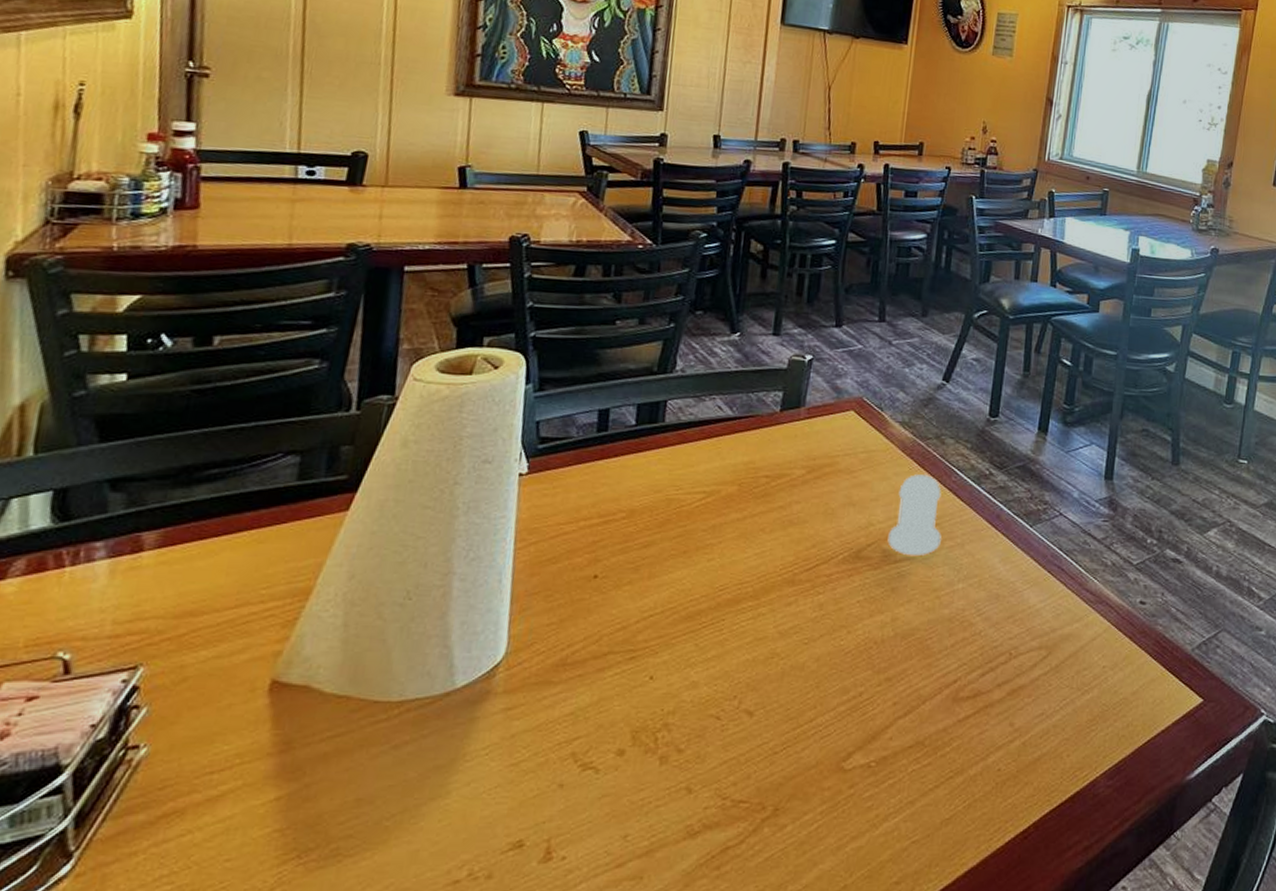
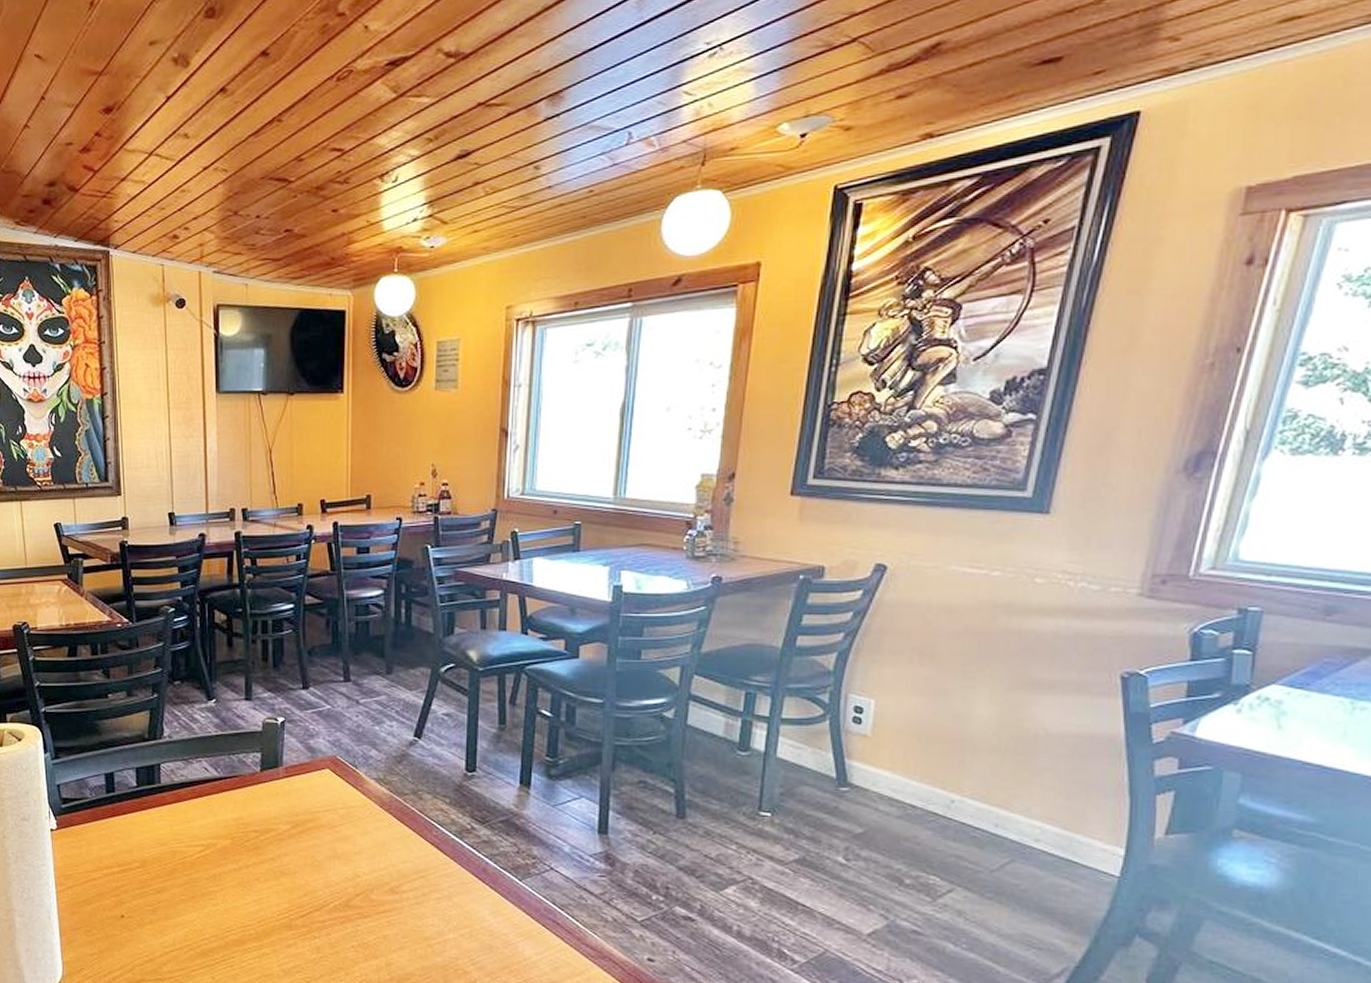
salt shaker: present [887,474,942,557] -> none [375,829,427,907]

